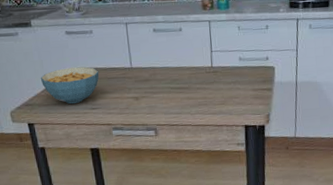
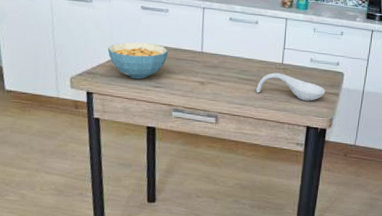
spoon rest: none [190,76,259,101] -> present [256,72,326,101]

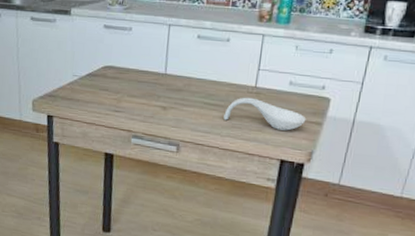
cereal bowl: present [107,42,169,80] -> none [68,63,130,103]

